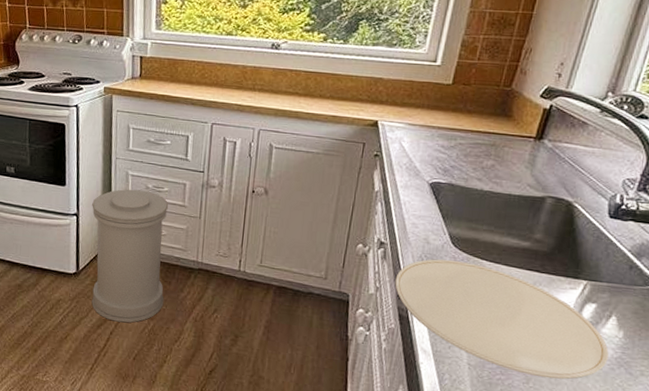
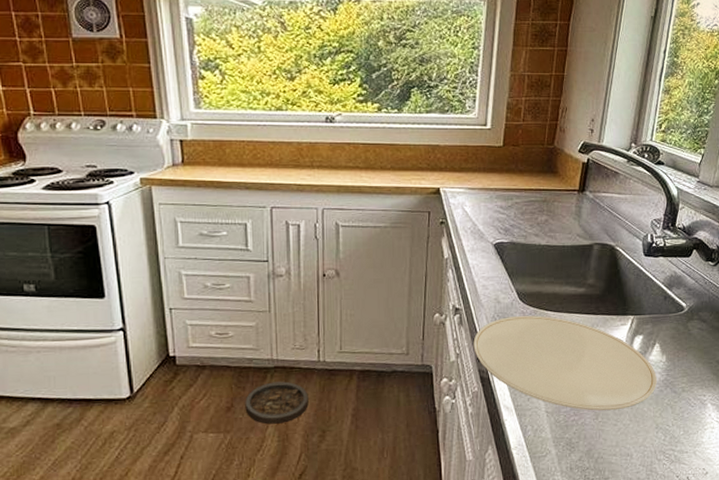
trash can: present [91,189,169,323] -> none [141,290,240,444]
pet bowl: none [168,282,226,321] -> present [245,381,309,424]

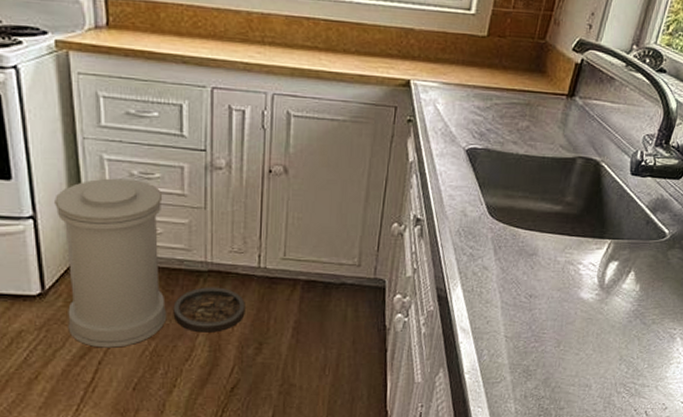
trash can: none [141,290,240,444] -> present [55,178,167,348]
plate: present [473,315,657,411] -> none [433,231,628,339]

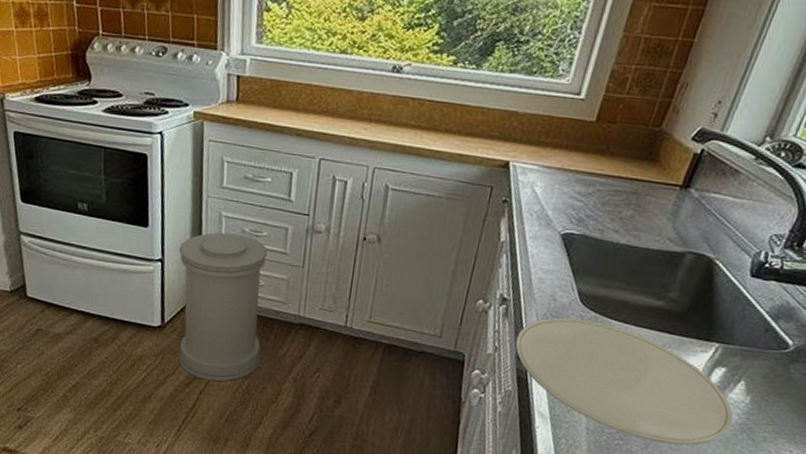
pet bowl: present [173,287,245,333] -> none [265,338,330,381]
plate: none [433,231,628,339] -> present [515,317,733,445]

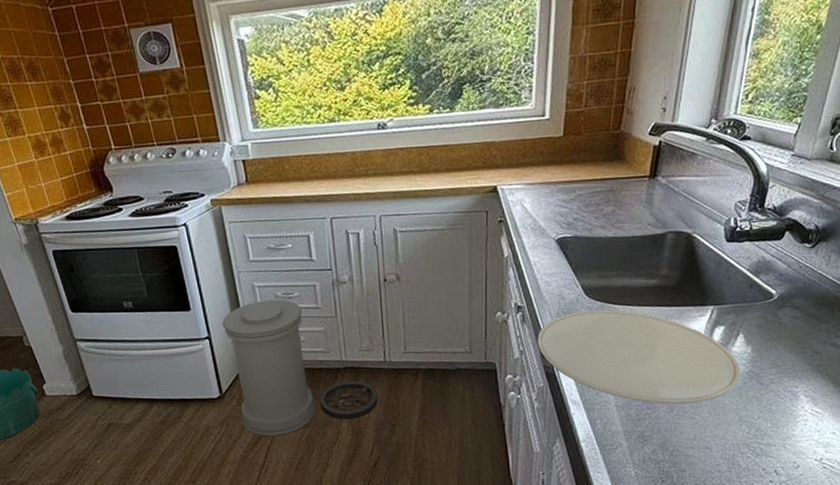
pet bowl: none [265,338,330,381] -> present [319,380,378,420]

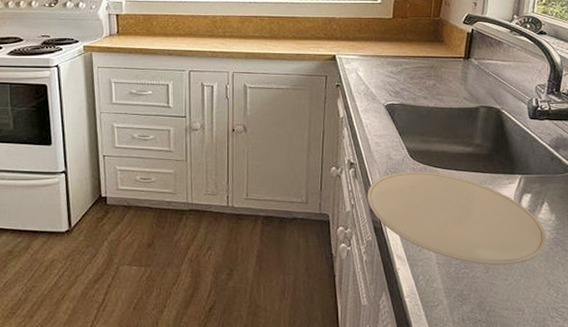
trash can: present [222,299,316,437] -> none [80,140,159,274]
pet bowl: present [319,380,378,420] -> none [163,223,218,261]

